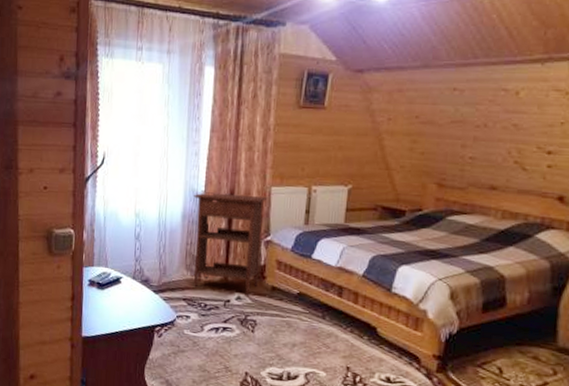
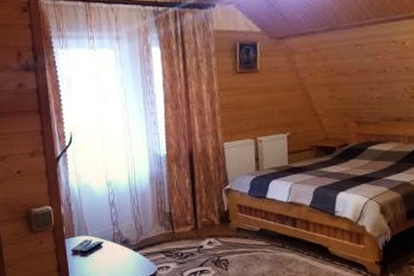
nightstand: present [193,192,268,295] -> none [157,152,224,240]

